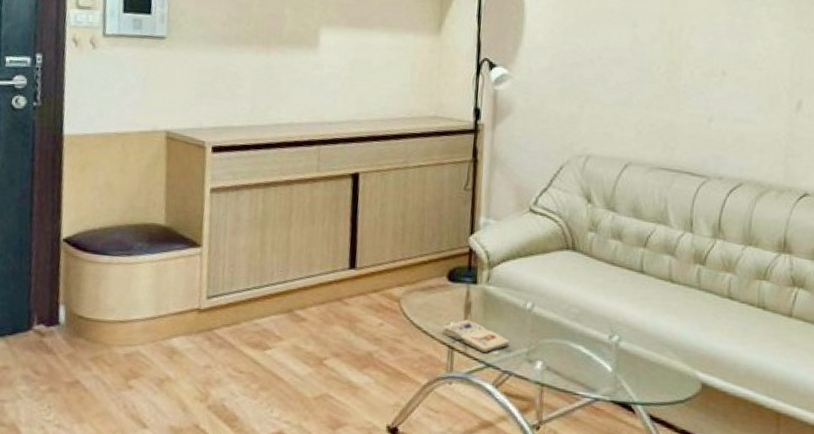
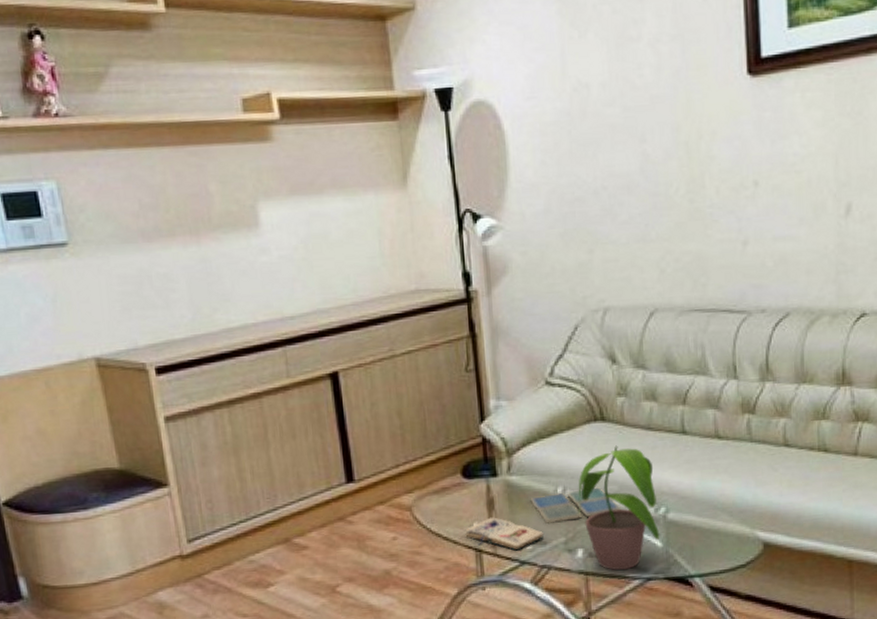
drink coaster: none [502,307,580,335] -> present [530,487,621,523]
potted plant: none [542,274,612,388] -> present [578,445,660,571]

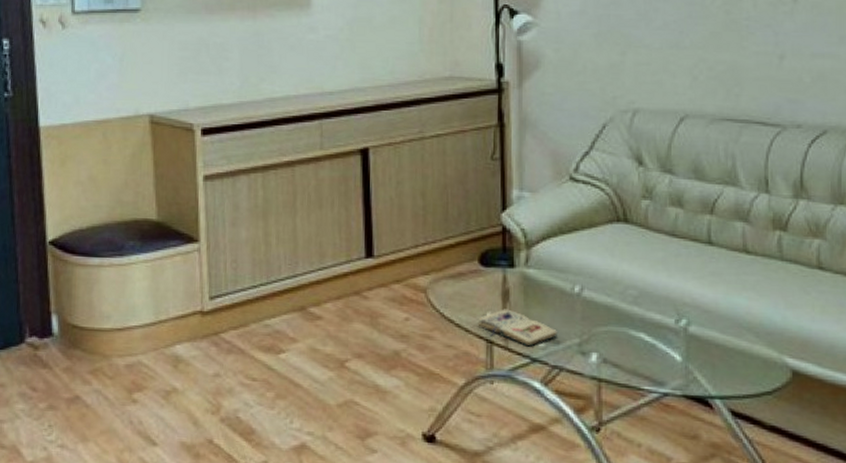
drink coaster: present [530,487,621,523] -> none [546,290,640,323]
potted plant: present [578,445,660,571] -> none [594,249,680,382]

